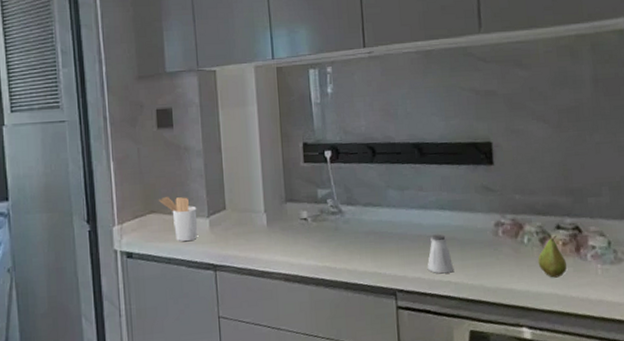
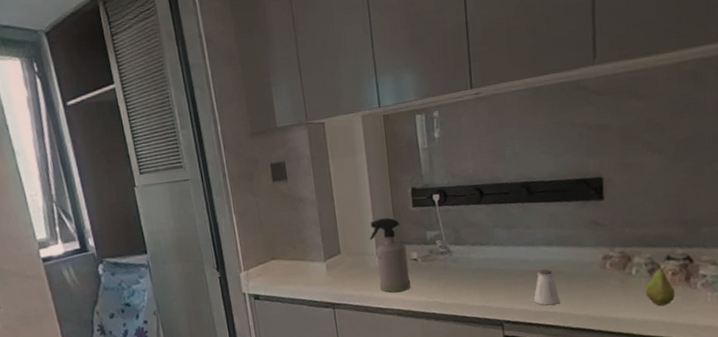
utensil holder: present [159,196,198,242] -> none [279,243,316,284]
spray bottle: none [257,172,300,255] -> present [369,217,411,293]

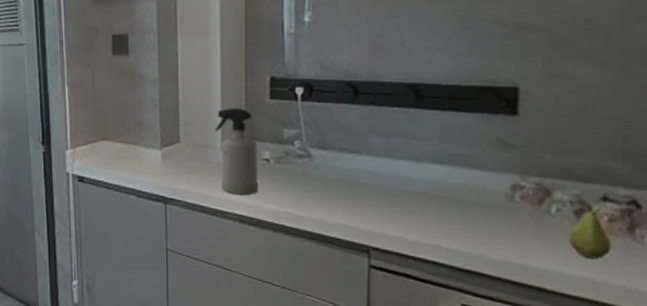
saltshaker: present [533,268,560,306] -> none [412,191,448,237]

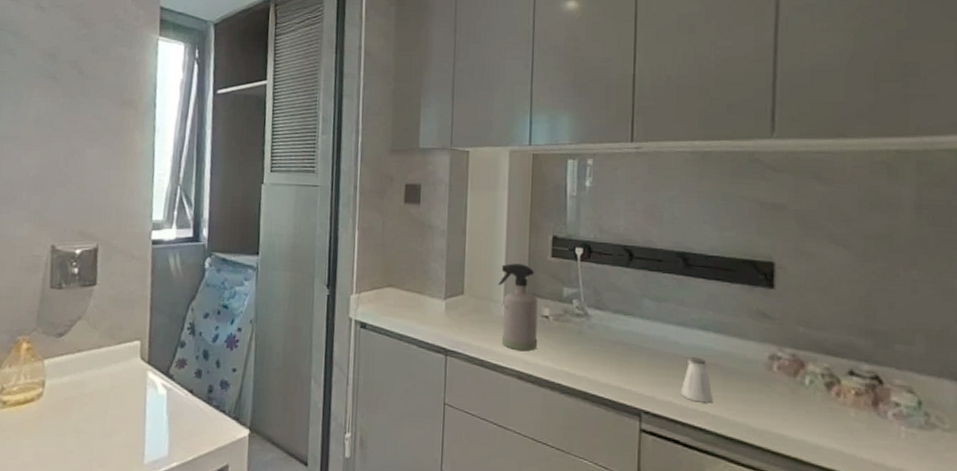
saltshaker: none [412,191,448,237] -> present [680,356,713,403]
fruit: present [568,208,611,260] -> none [821,381,858,432]

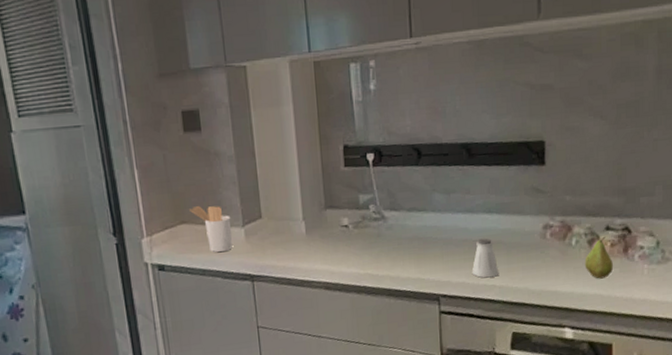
utensil holder: none [398,272,435,321] -> present [190,205,232,253]
spray bottle: present [498,263,538,351] -> none [295,178,341,263]
fruit: none [821,381,858,432] -> present [584,236,613,279]

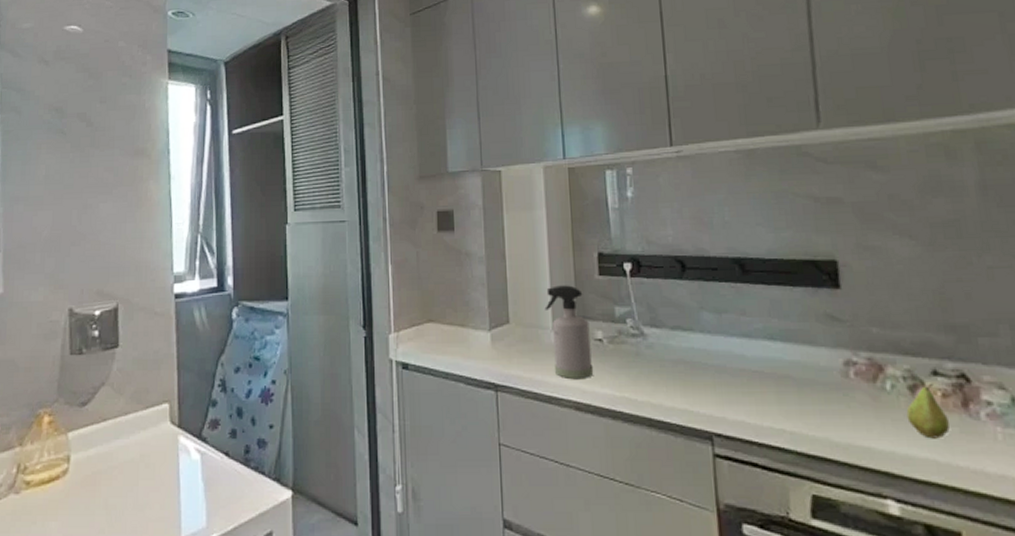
utensil holder: present [190,205,232,253] -> none [437,304,478,356]
spray bottle: none [295,178,341,263] -> present [544,285,594,378]
saltshaker: present [472,238,499,278] -> none [752,369,789,419]

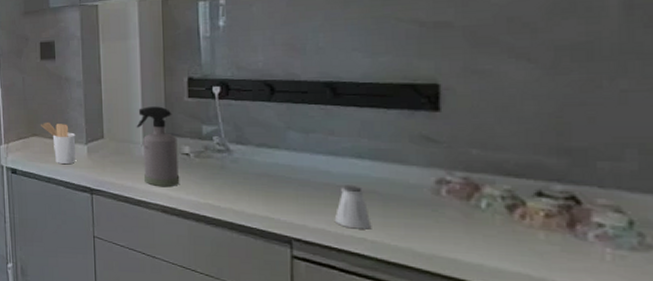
utensil holder: none [437,304,478,356] -> present [41,121,76,165]
saltshaker: none [752,369,789,419] -> present [334,184,372,229]
fruit: present [906,383,950,439] -> none [501,203,549,256]

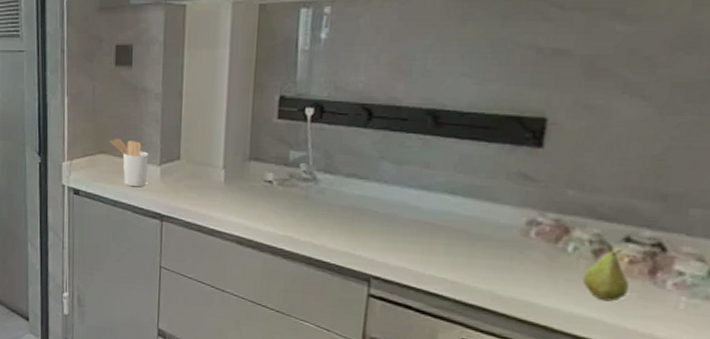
spray bottle: present [136,106,180,186] -> none [217,126,261,216]
saltshaker: present [334,184,372,229] -> none [417,221,455,270]
fruit: none [501,203,549,256] -> present [582,248,629,302]

